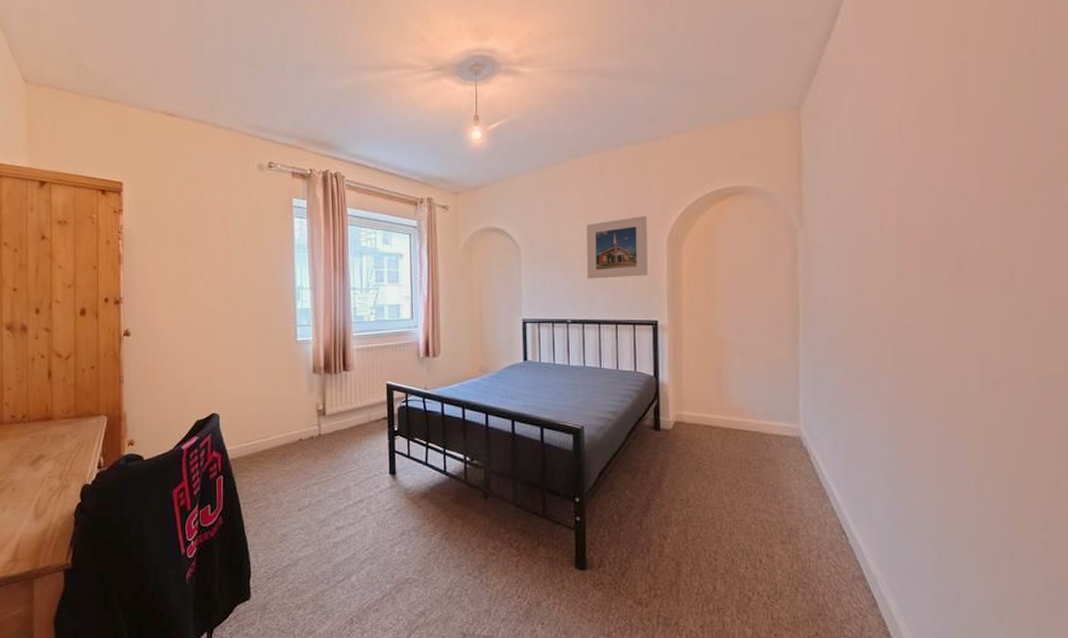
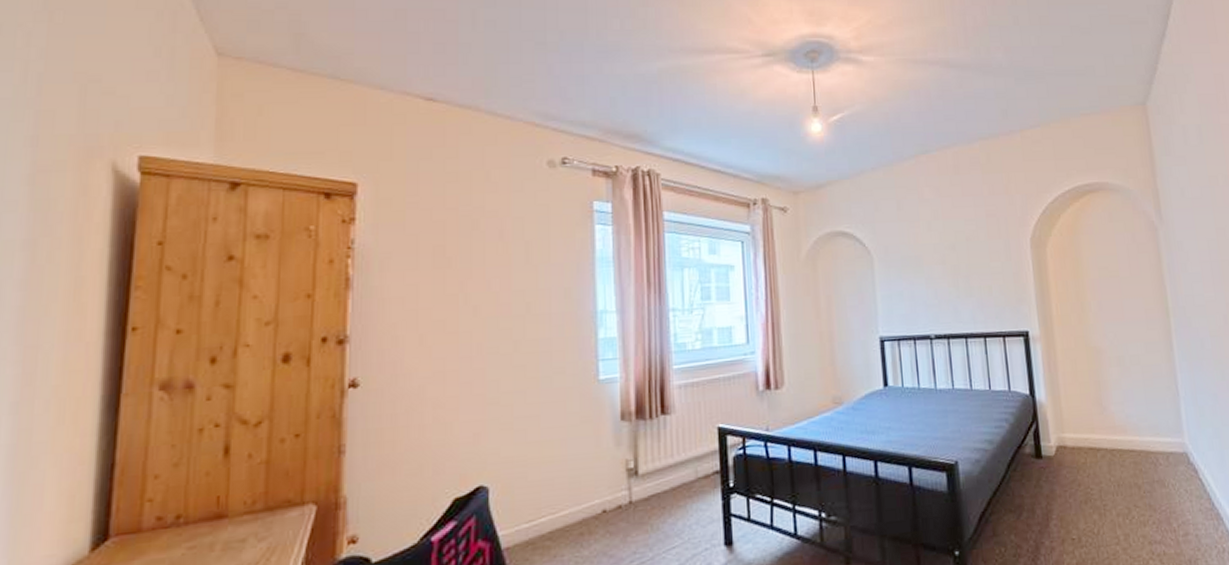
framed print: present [587,216,648,279] -> none [944,215,1014,288]

